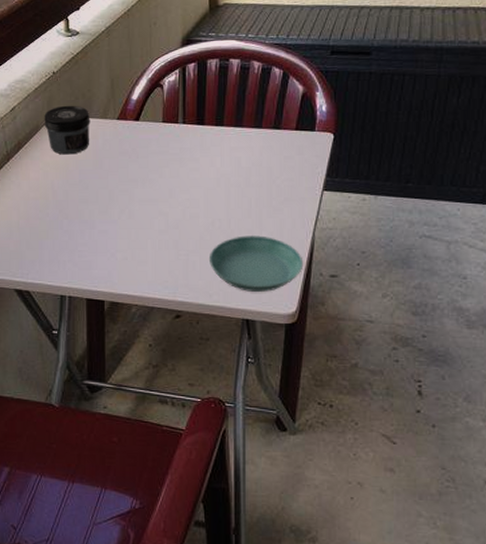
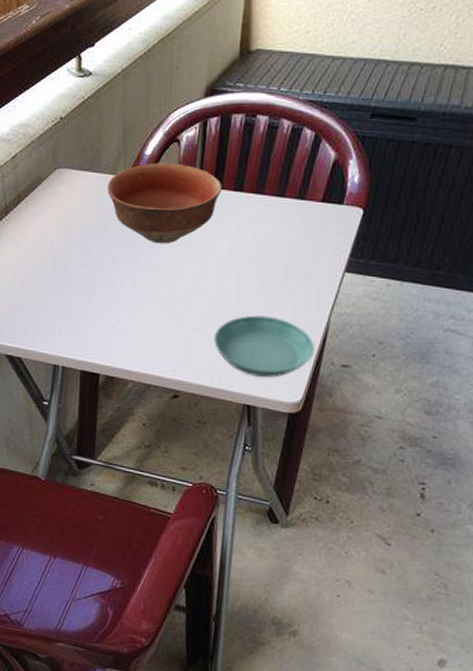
jar: present [44,105,90,155] -> none [47,156,98,213]
bowl: none [100,105,204,177] -> present [107,162,222,244]

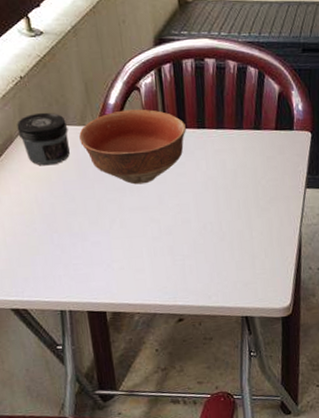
jar: none [47,156,98,213] -> present [17,112,70,166]
saucer: present [213,315,315,378] -> none [204,235,294,290]

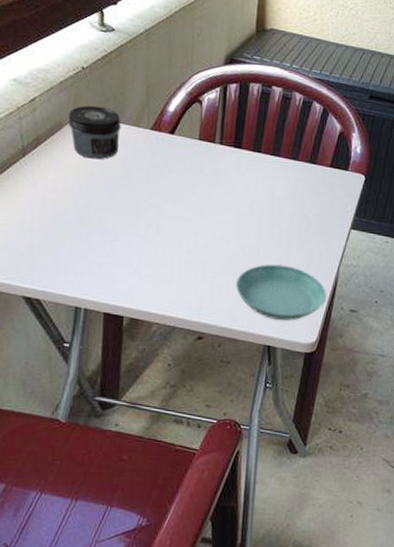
bowl: present [79,109,186,185] -> none [131,119,242,195]
saucer: none [204,235,294,290] -> present [235,264,327,321]

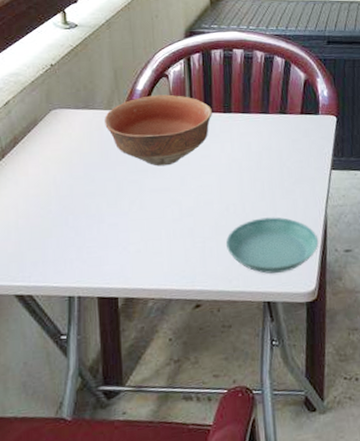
jar: present [68,105,121,160] -> none [43,97,94,148]
bowl: none [131,119,242,195] -> present [105,94,212,167]

